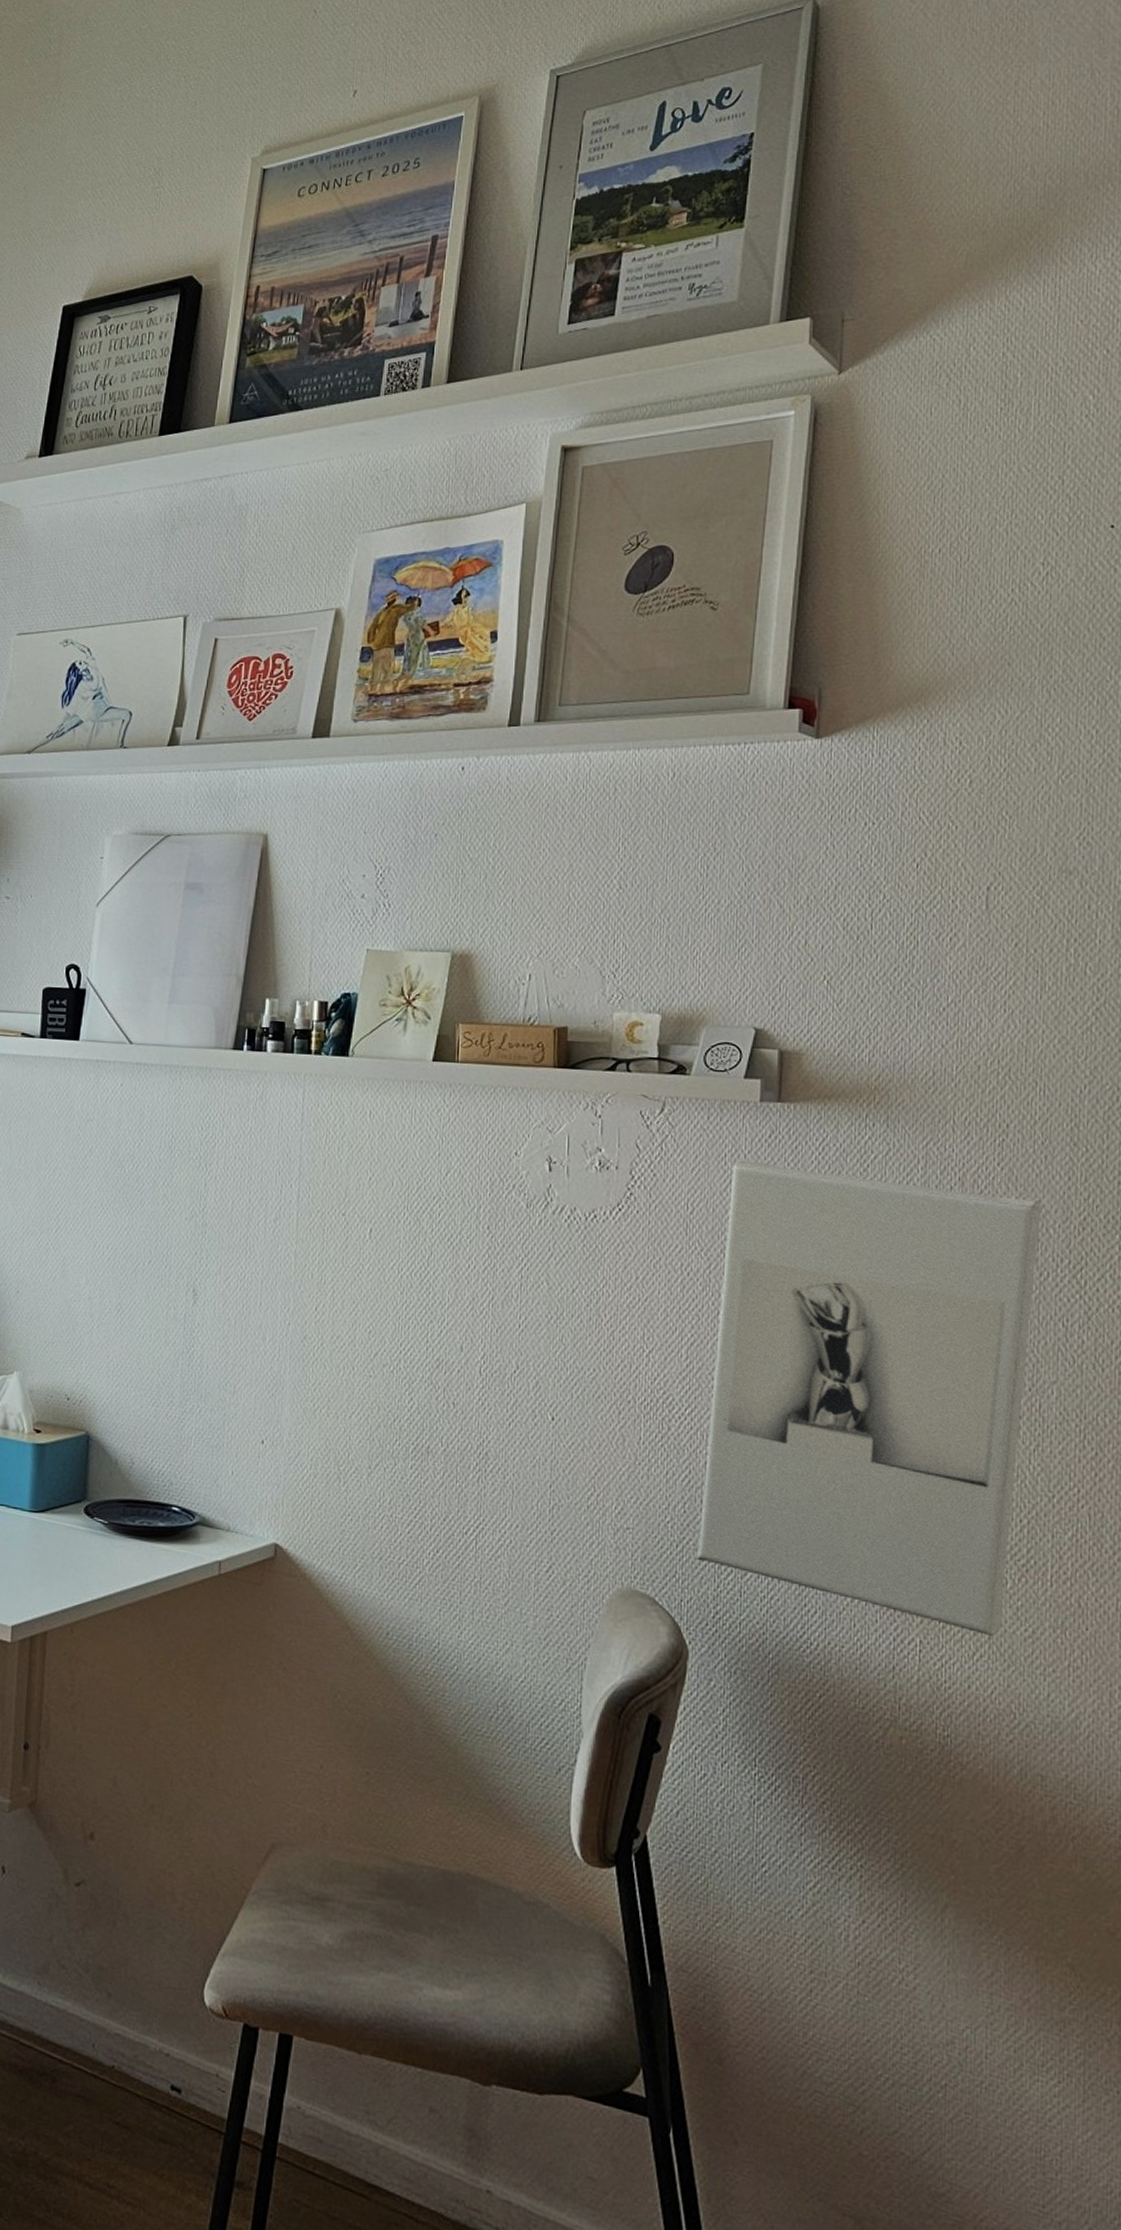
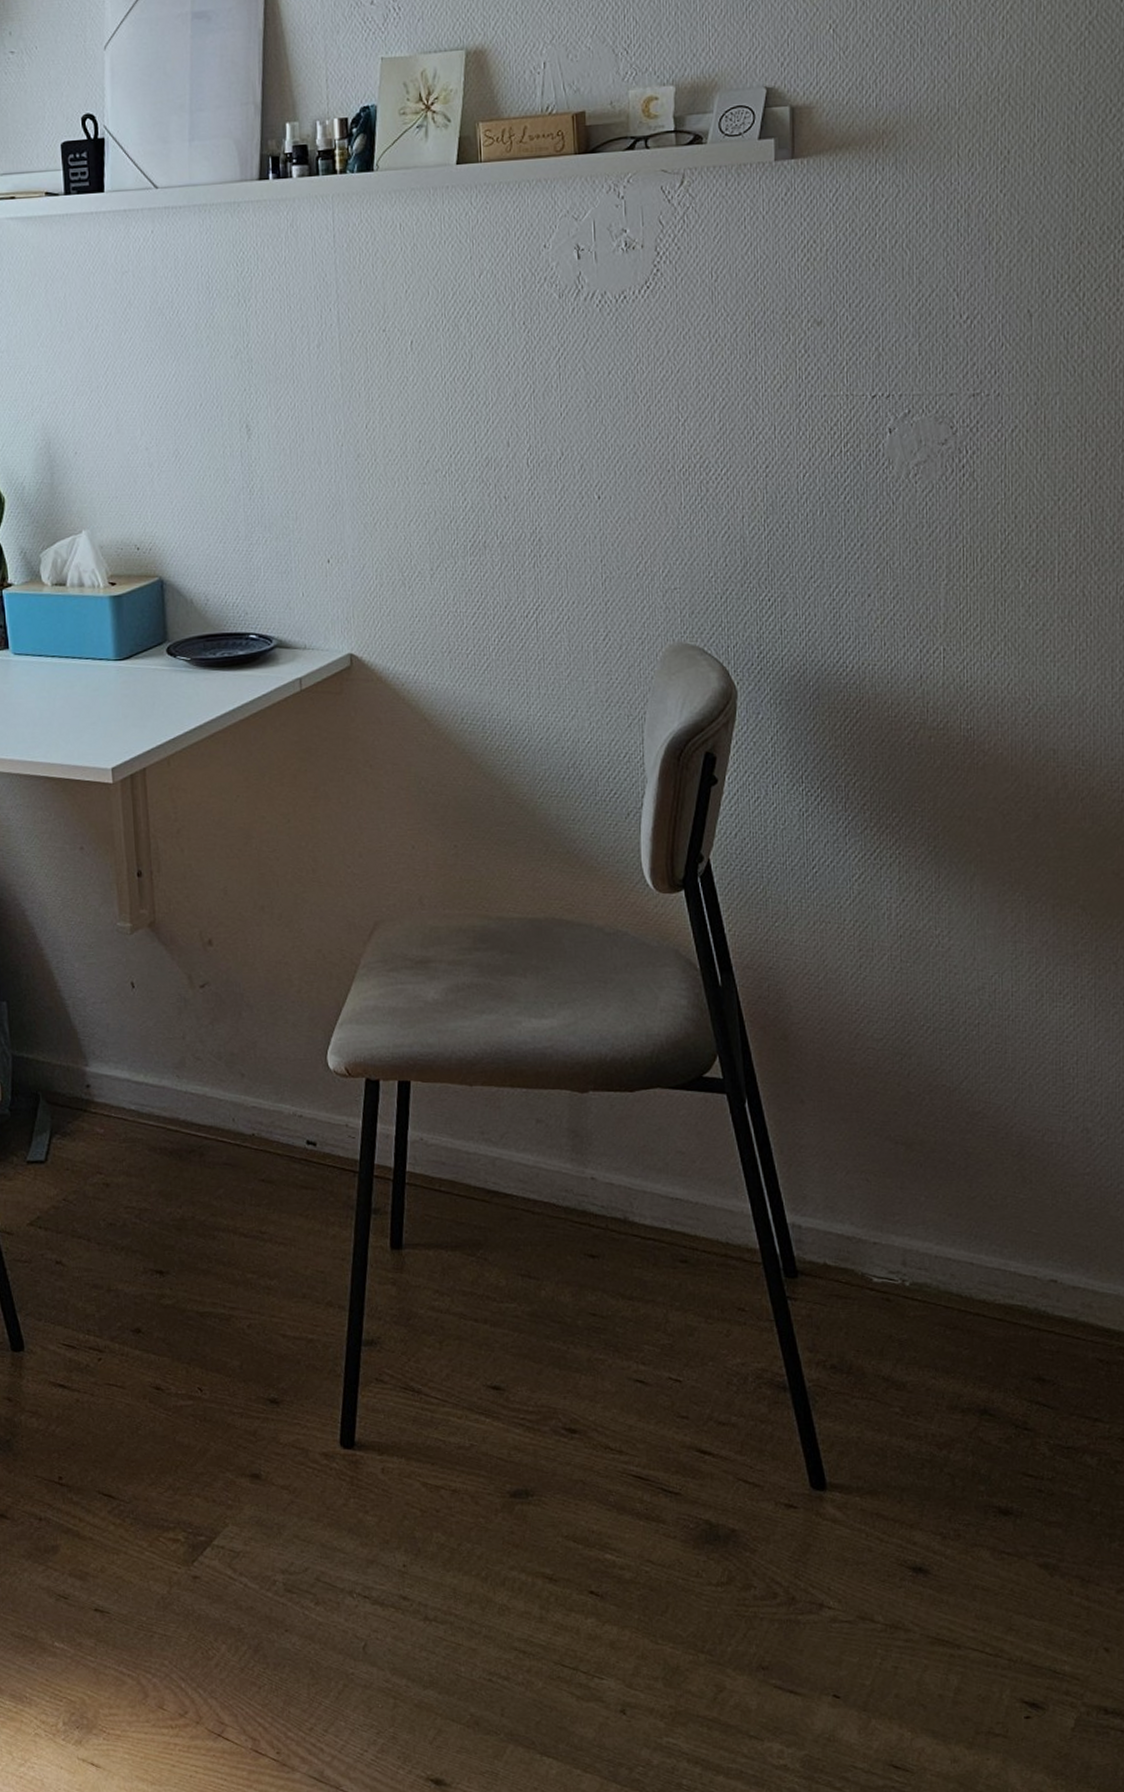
wall sculpture: present [696,1160,1043,1638] -> none [739,220,1043,635]

